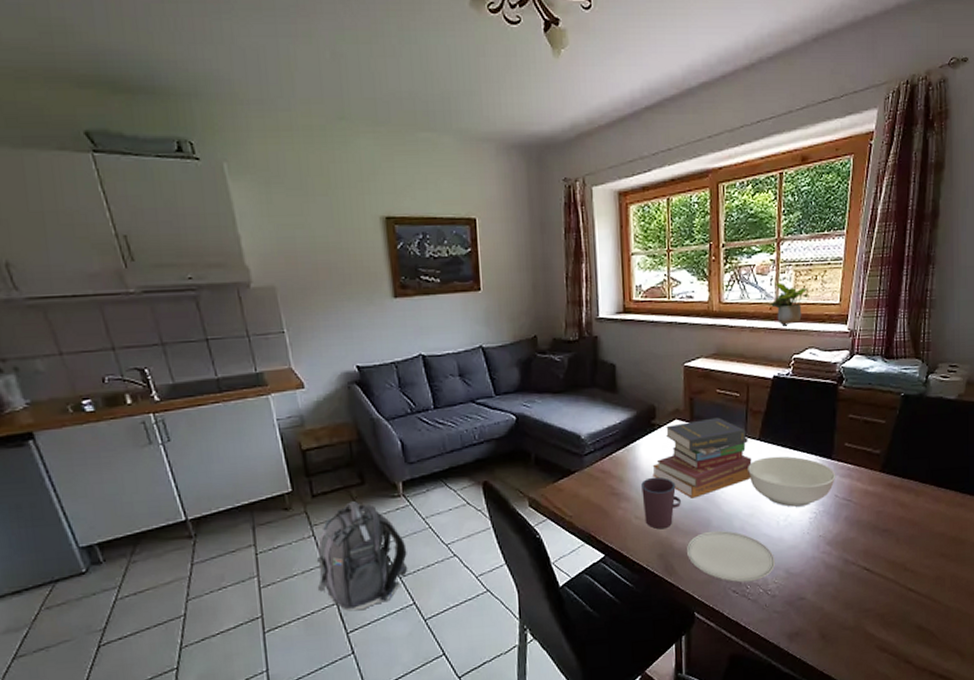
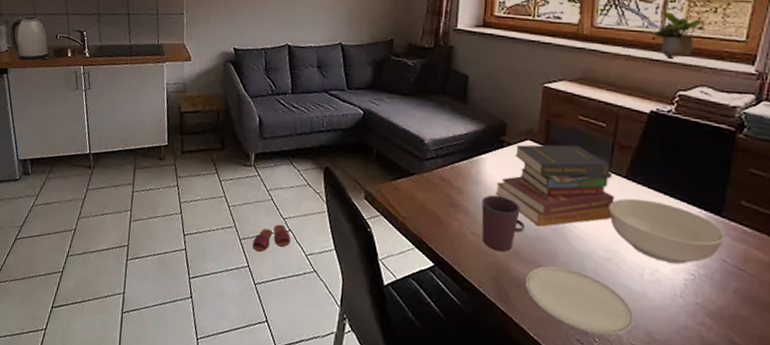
kettle: none [24,358,97,418] -> present [10,17,49,61]
backpack: present [316,501,408,612] -> none [172,163,250,260]
slippers: none [415,551,457,586] -> present [252,224,291,252]

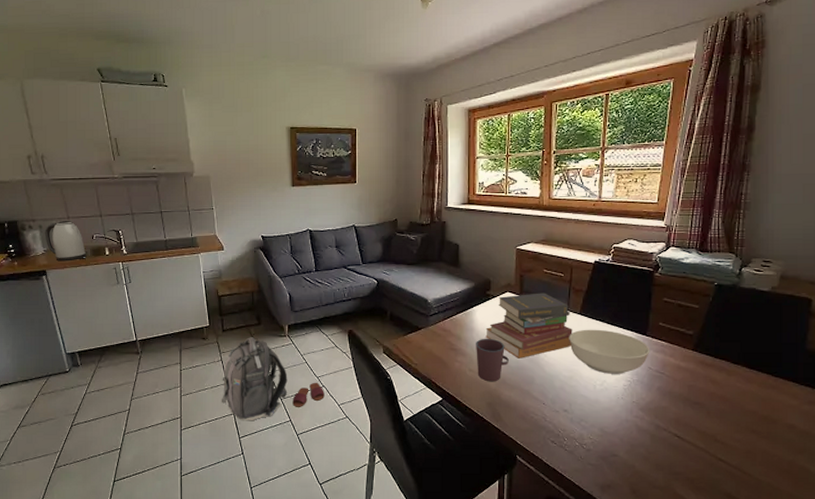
backpack: none [172,163,250,260] -> present [221,337,288,421]
plate: present [526,266,635,336] -> none [512,387,592,435]
potted plant: present [651,11,704,58] -> none [592,184,628,219]

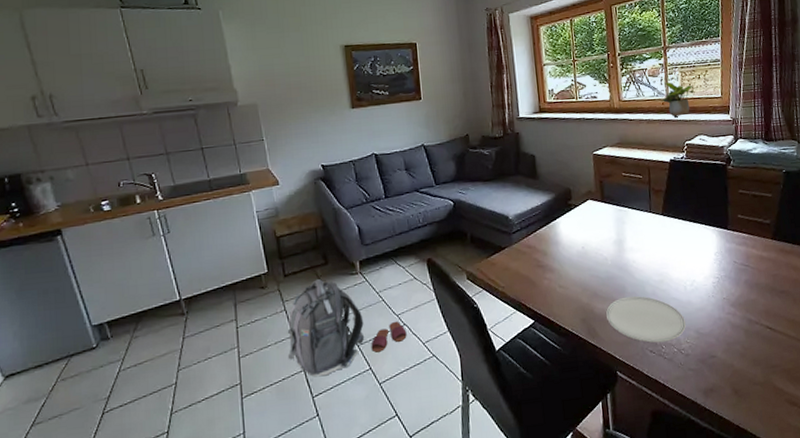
kettle: present [45,221,87,262] -> none [57,168,113,217]
cup: present [476,338,509,382] -> none [563,250,598,297]
books: present [485,293,573,359] -> none [571,196,658,268]
plate: none [512,387,592,435] -> present [606,296,687,343]
bowl: present [569,329,650,374] -> none [654,228,734,273]
potted plant: none [592,184,628,219] -> present [661,82,694,117]

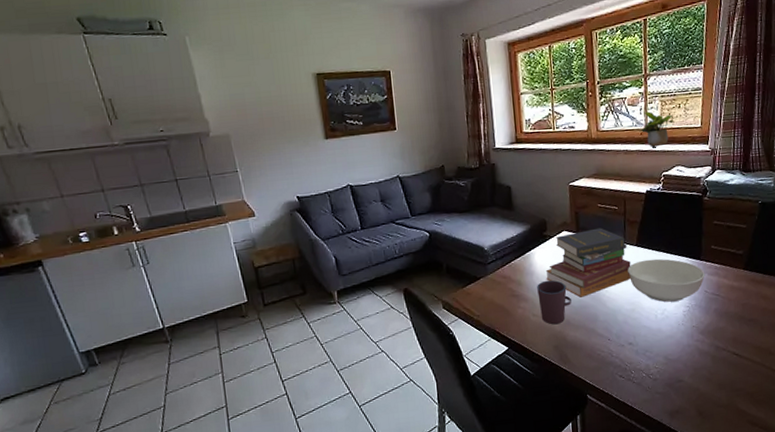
backpack: present [287,279,365,377] -> none [269,308,344,400]
slippers: present [371,321,407,353] -> none [350,348,385,378]
cup: none [563,250,598,297] -> present [537,280,572,325]
books: none [571,196,658,268] -> present [545,228,631,297]
plate: present [606,296,687,343] -> none [578,324,656,369]
bowl: none [654,228,734,273] -> present [628,259,705,302]

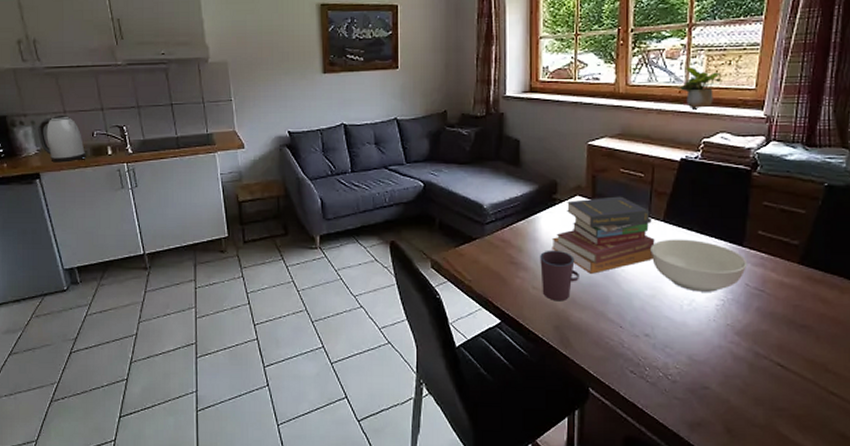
kettle: none [34,200,91,248] -> present [38,116,86,163]

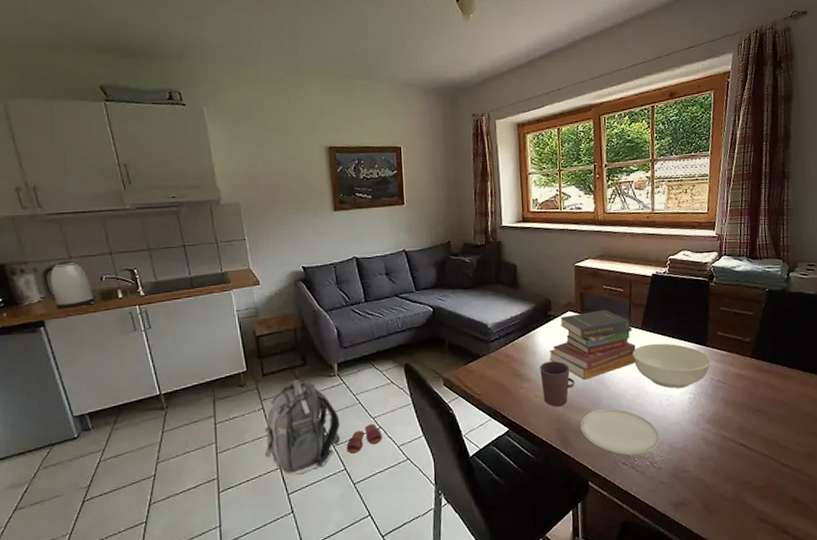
backpack: none [242,250,320,348] -> present [264,380,341,475]
slippers: none [325,302,363,331] -> present [346,423,382,454]
plate: none [584,308,678,364] -> present [581,408,660,456]
potted plant: present [677,67,721,108] -> none [646,195,680,231]

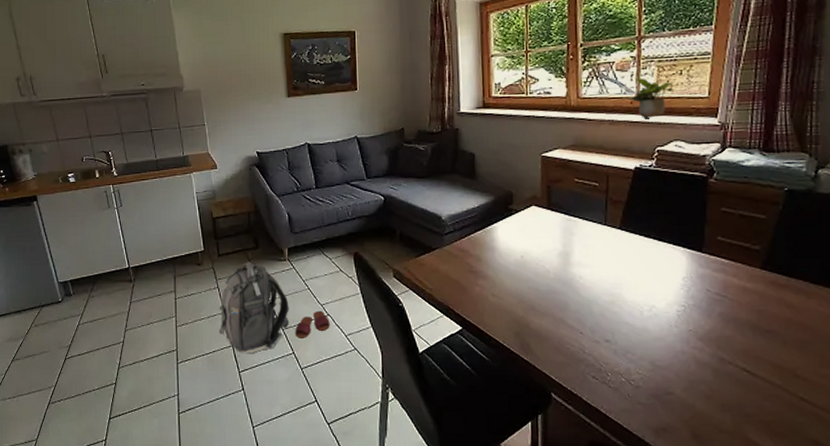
kettle: present [41,261,95,309] -> none [35,143,77,186]
cup: present [540,360,575,407] -> none [498,258,538,309]
books: present [549,309,636,380] -> none [509,205,612,281]
plate: present [581,408,660,456] -> none [544,314,640,369]
bowl: present [632,343,712,388] -> none [608,246,708,298]
potted plant: none [646,195,680,231] -> present [629,78,672,118]

